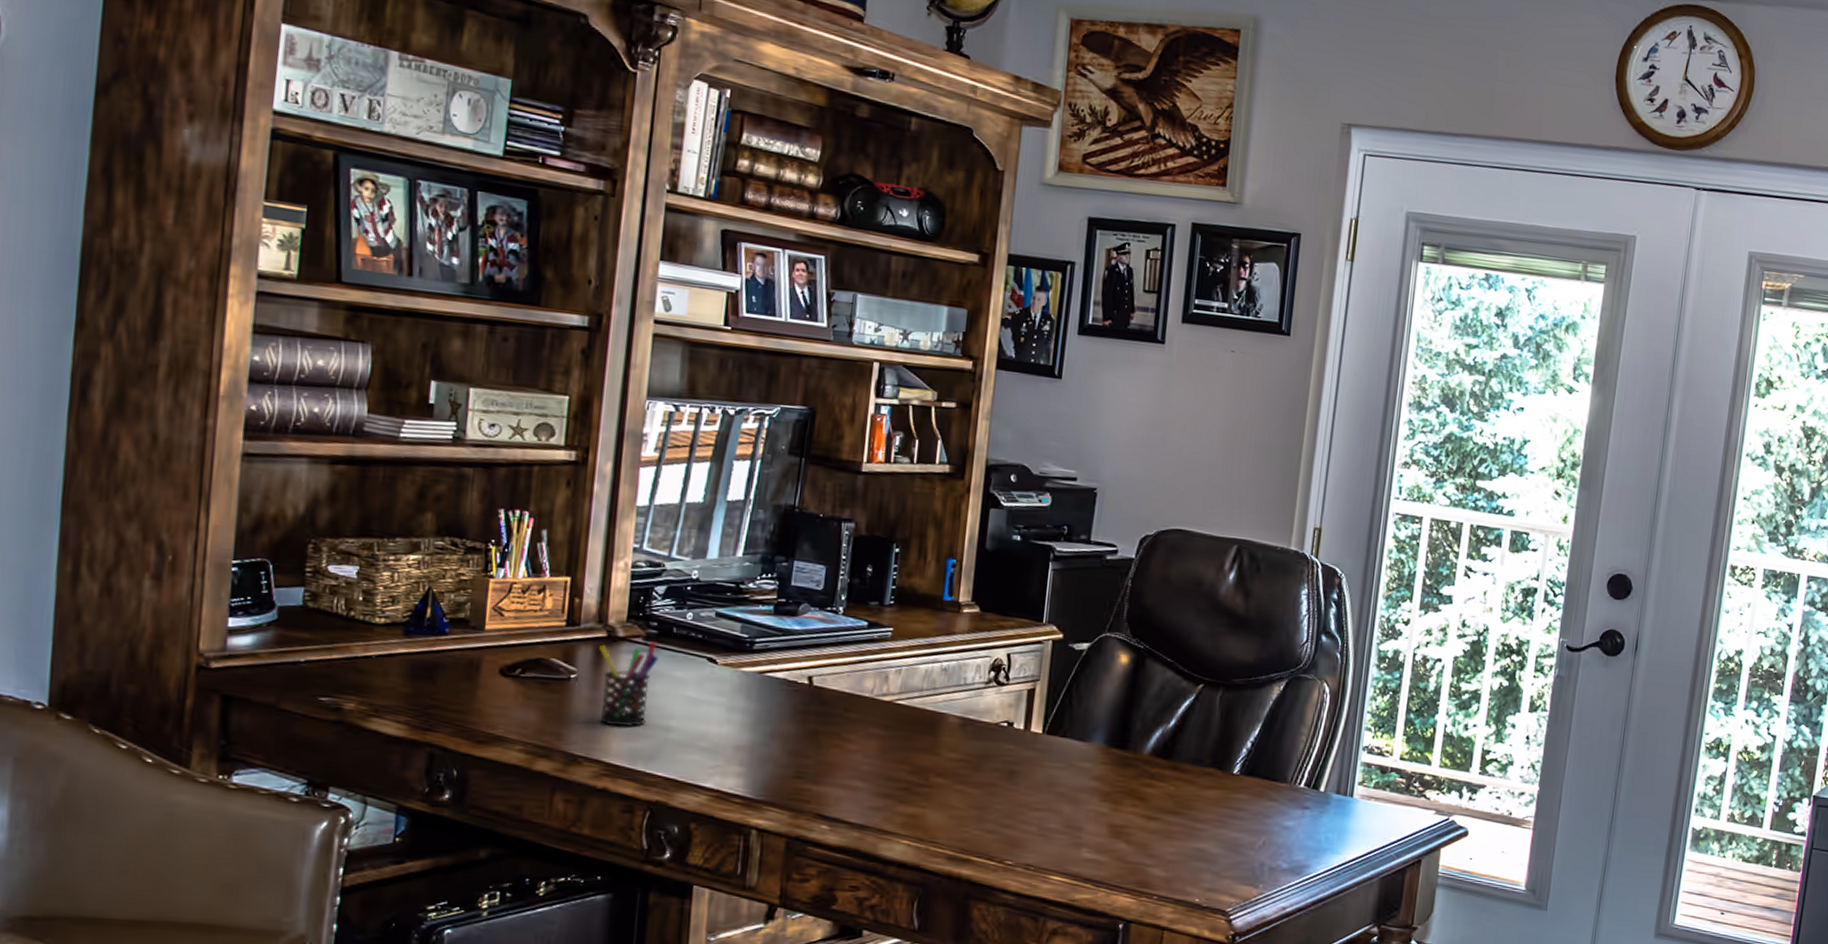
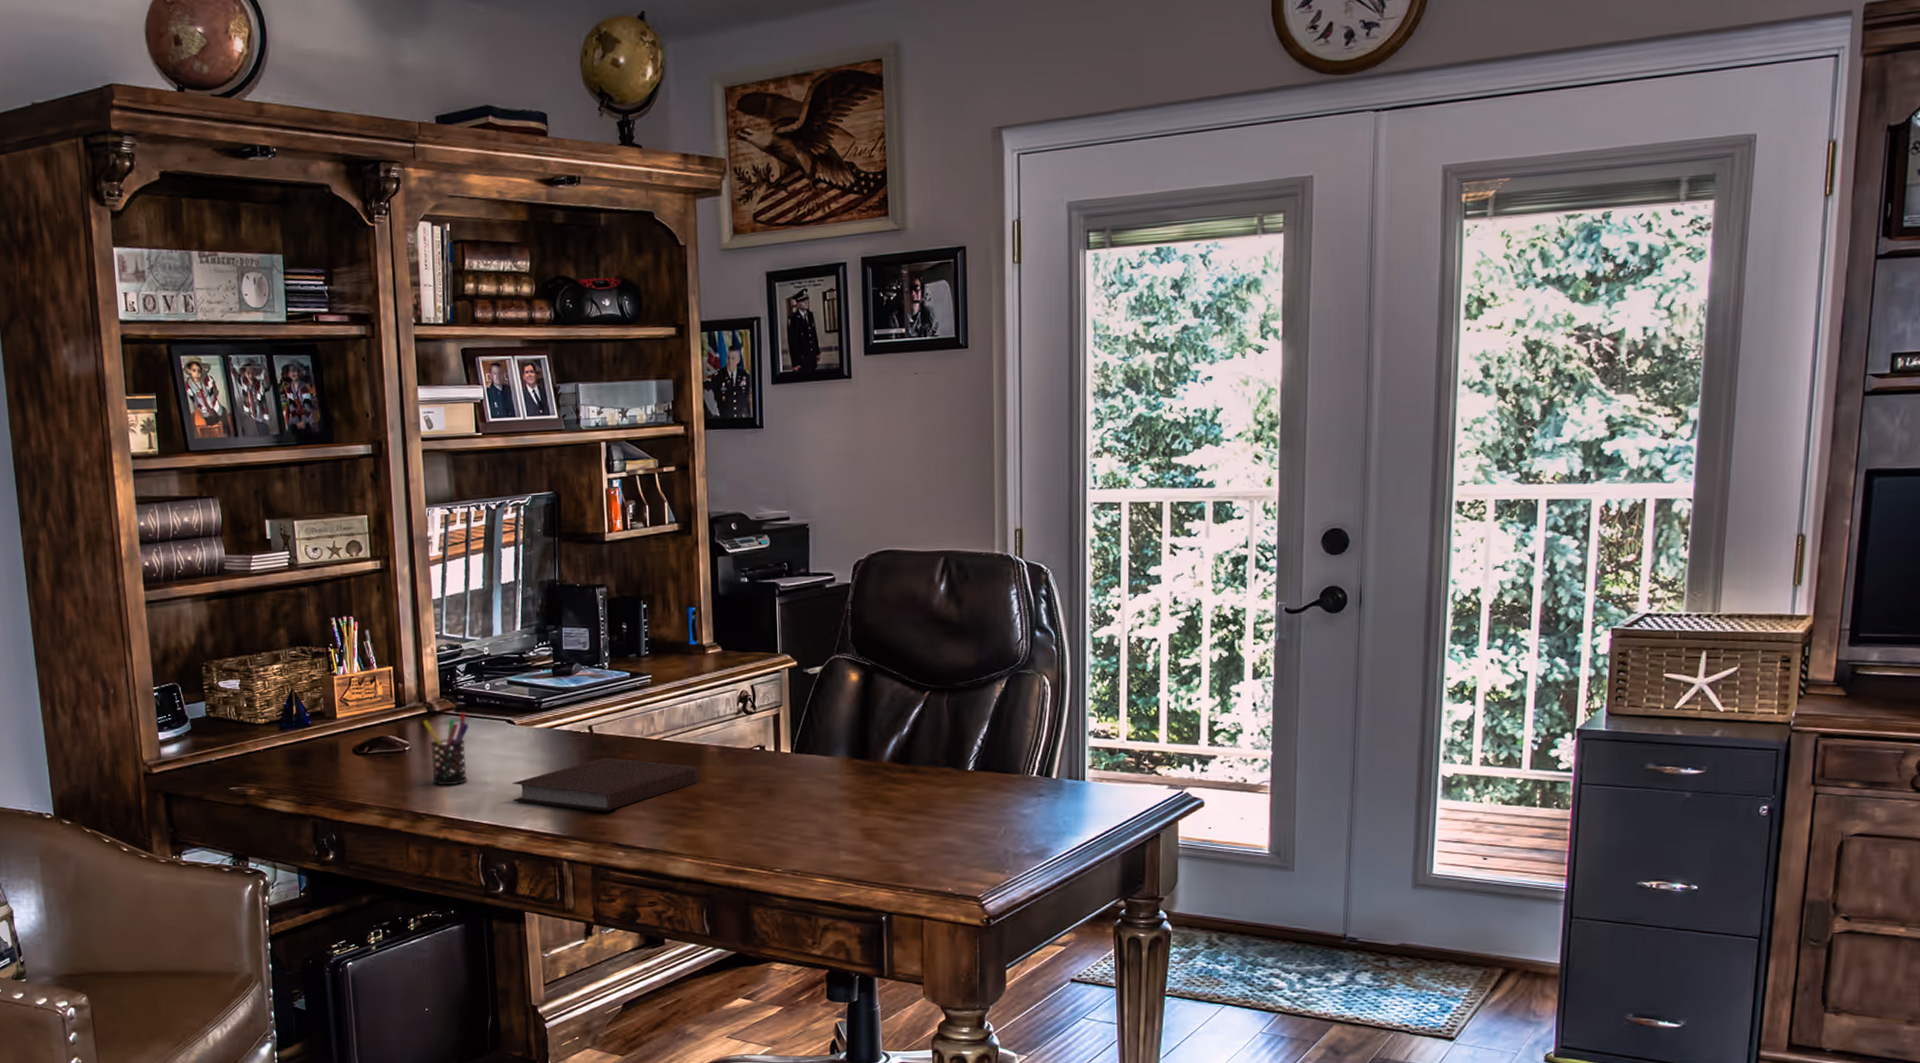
notebook: none [700,715,933,777] -> present [512,758,699,812]

